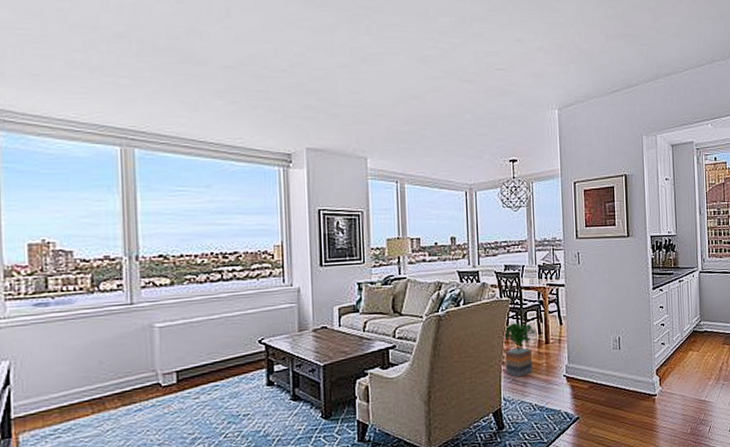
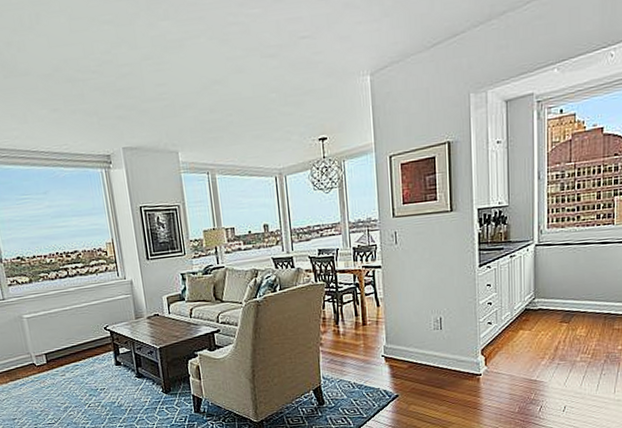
potted tree: present [503,322,536,377] -> none [319,305,352,358]

